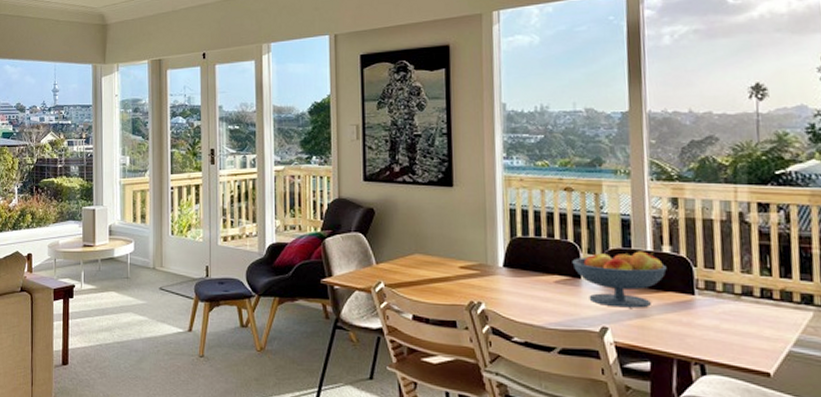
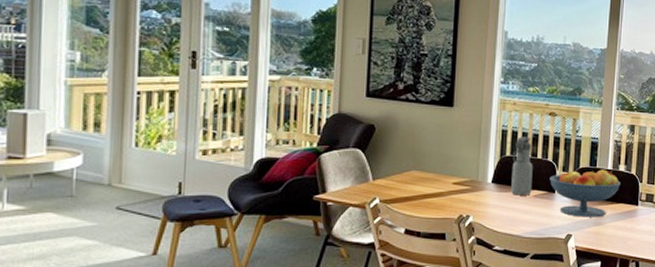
water bottle: none [524,216,552,281] -> present [511,137,533,196]

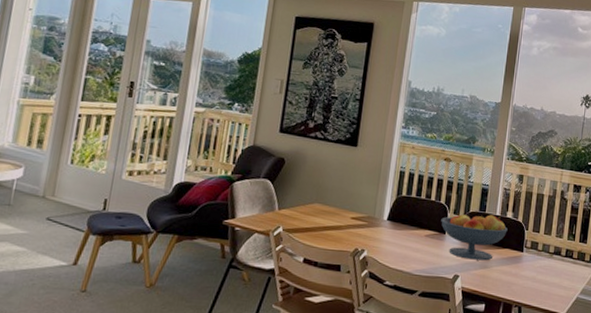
water bottle: present [511,137,533,196] -> none [404,178,427,235]

